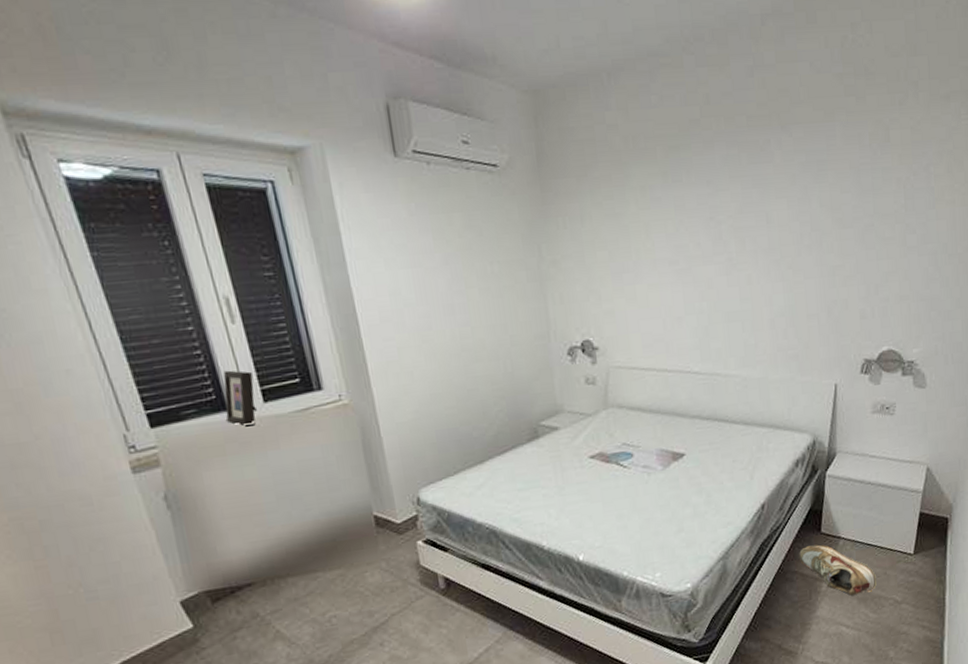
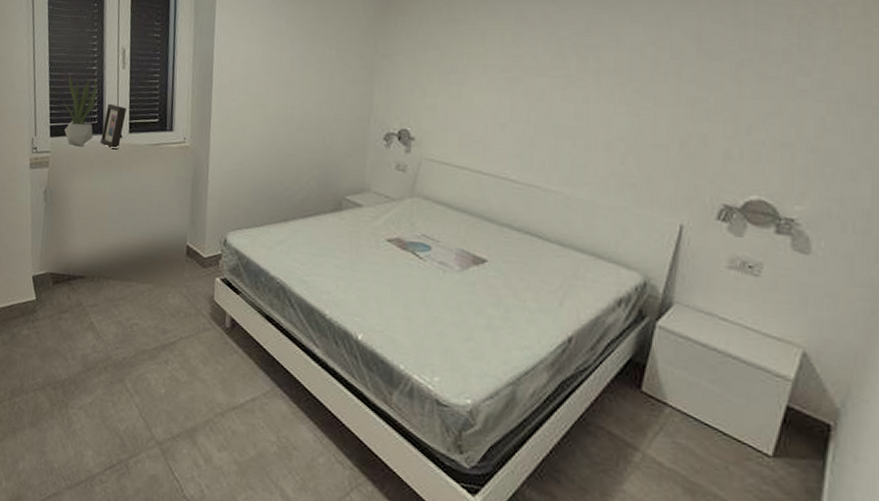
potted plant: none [153,342,215,433] -> present [62,76,98,147]
athletic shoe: present [799,544,876,596] -> none [609,401,712,484]

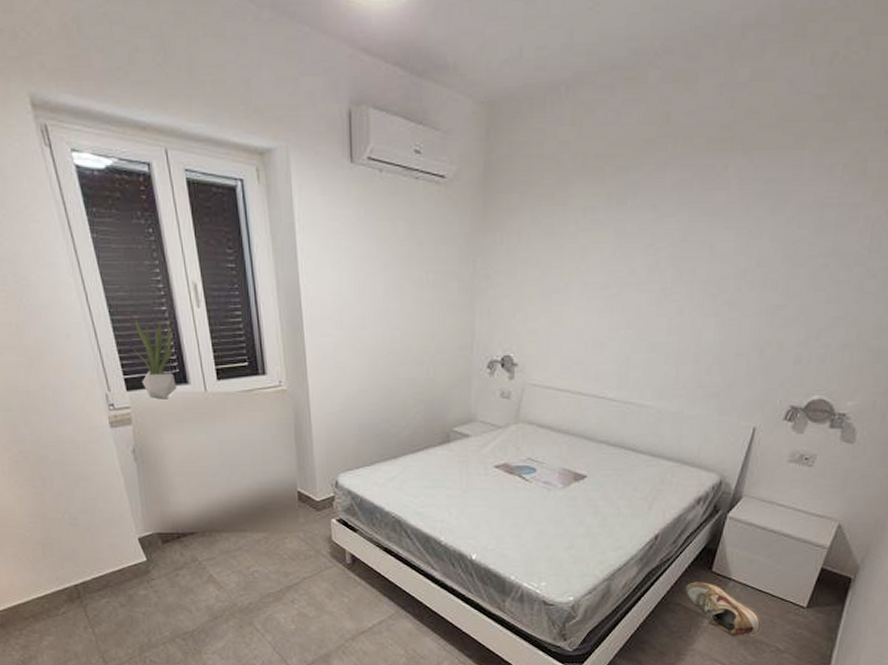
picture frame: present [100,103,126,150] -> none [186,348,212,399]
athletic shoe: none [609,401,712,484] -> present [685,582,761,636]

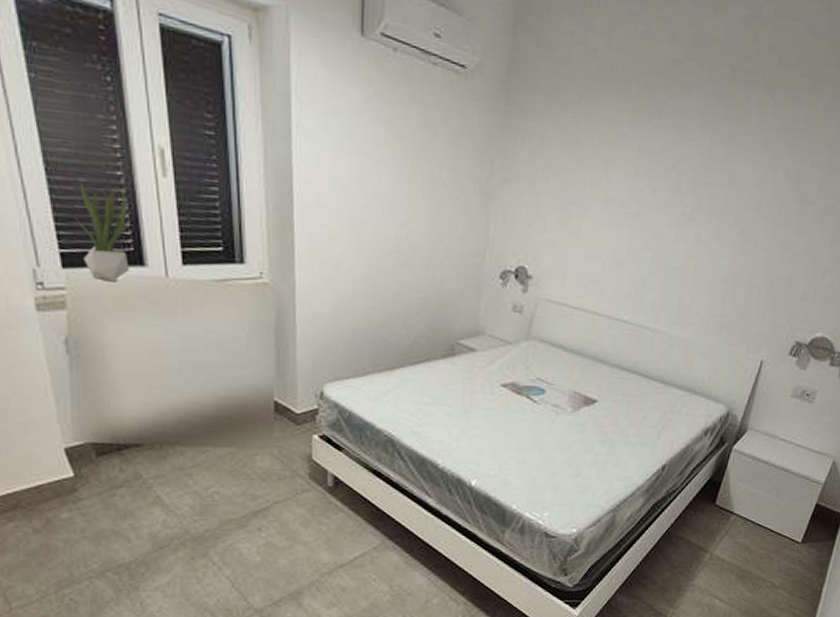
athletic shoe: present [685,582,761,636] -> none [688,515,759,571]

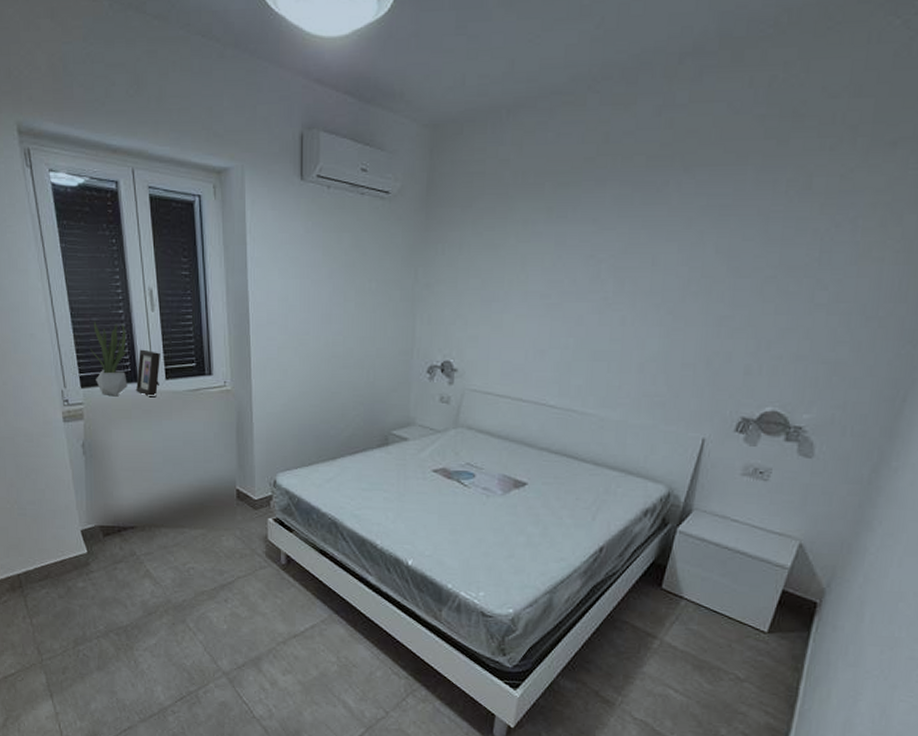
picture frame: none [142,224,175,286] -> present [136,349,160,398]

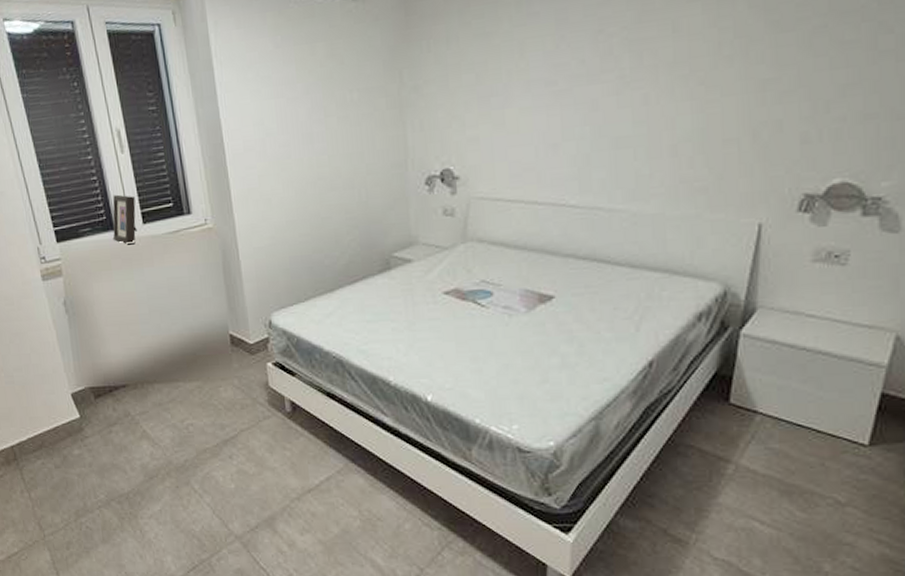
potted plant: present [89,322,128,397] -> none [61,170,104,248]

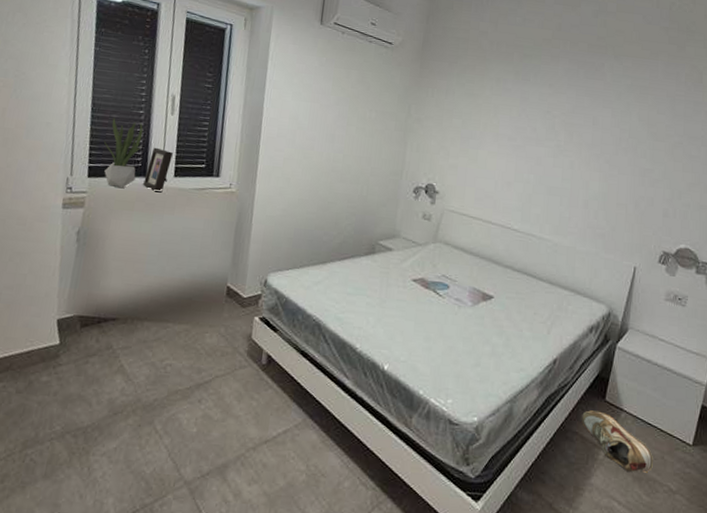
potted plant: none [61,170,104,248] -> present [103,118,143,189]
athletic shoe: none [697,417,808,485] -> present [582,410,653,472]

